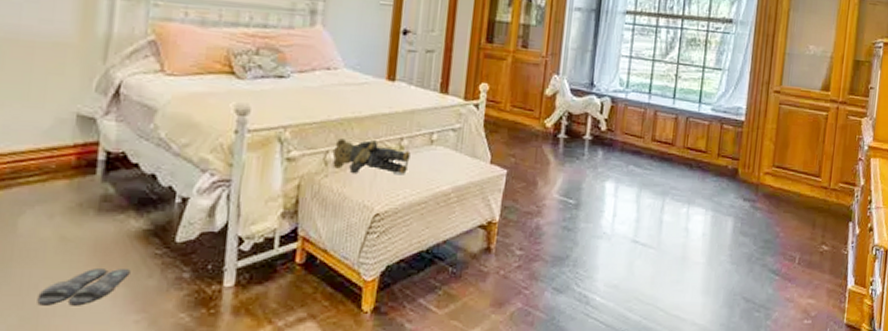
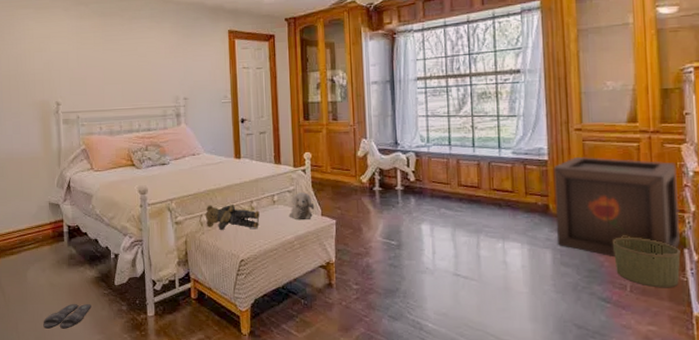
plush toy: none [448,132,484,168] -> present [288,192,315,221]
wooden crate: none [740,121,855,237] -> present [553,157,680,264]
basket: none [789,204,846,261] -> present [611,234,681,288]

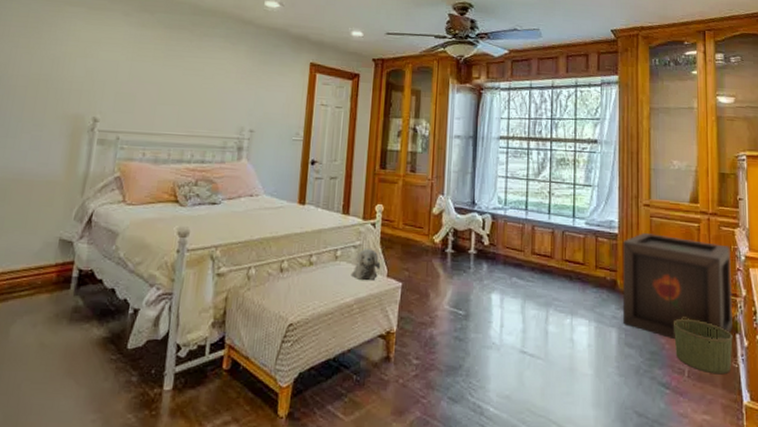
slippers: present [43,304,91,329] -> none [19,372,91,405]
teddy bear: present [206,203,260,230] -> none [254,256,319,287]

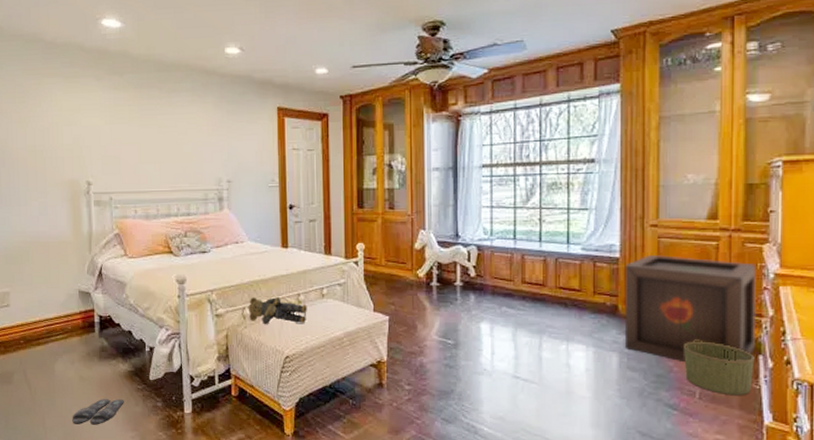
slippers: none [19,372,91,405] -> present [72,399,124,425]
teddy bear: none [254,256,319,287] -> present [249,296,307,324]
plush toy: present [351,249,381,281] -> none [338,286,367,316]

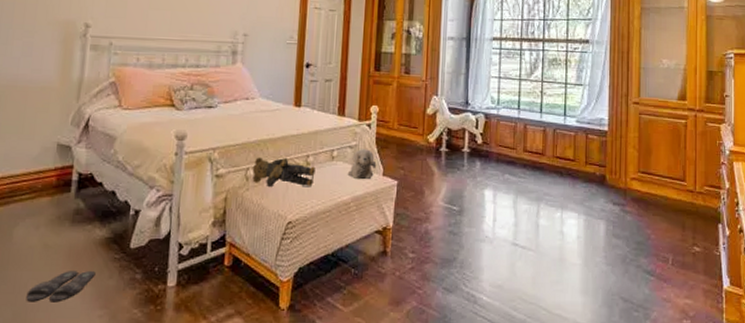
plush toy: none [338,286,367,316] -> present [347,149,377,180]
wooden crate: present [624,255,757,371] -> none [610,130,717,238]
basket: present [682,338,755,396] -> none [658,207,715,262]

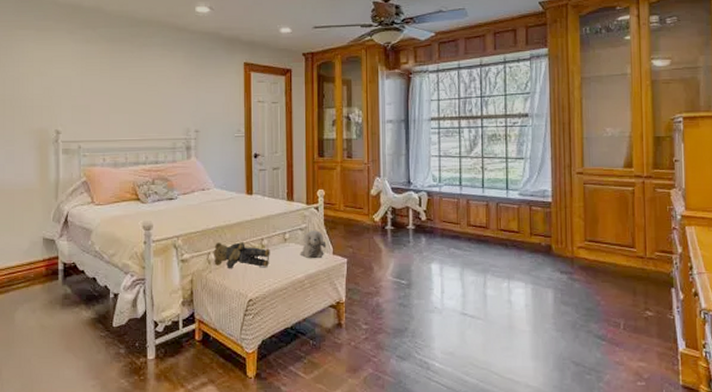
slippers: present [26,271,96,302] -> none [31,348,86,375]

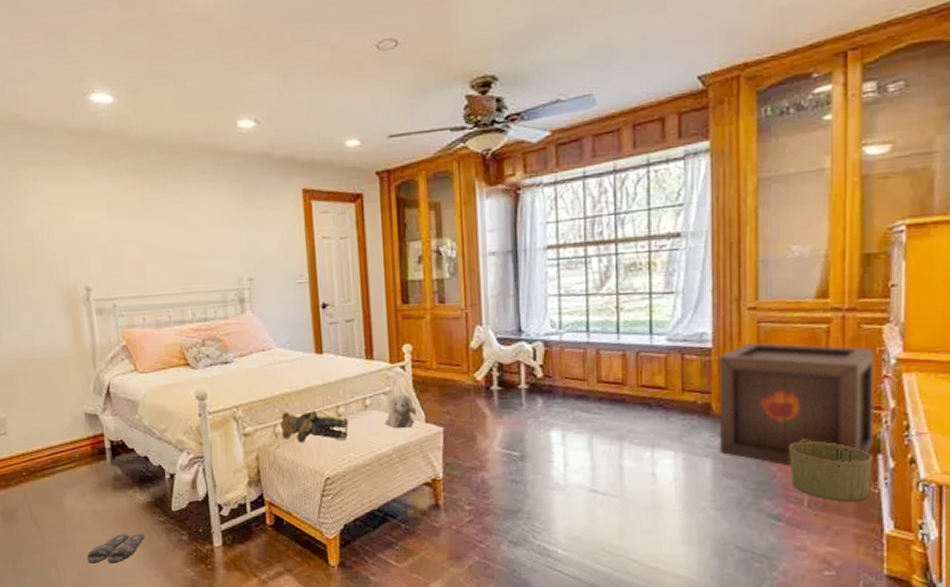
slippers: none [31,348,86,375] -> present [87,534,145,564]
wooden crate: none [556,200,669,303] -> present [718,343,876,473]
basket: none [608,274,669,326] -> present [788,437,873,502]

